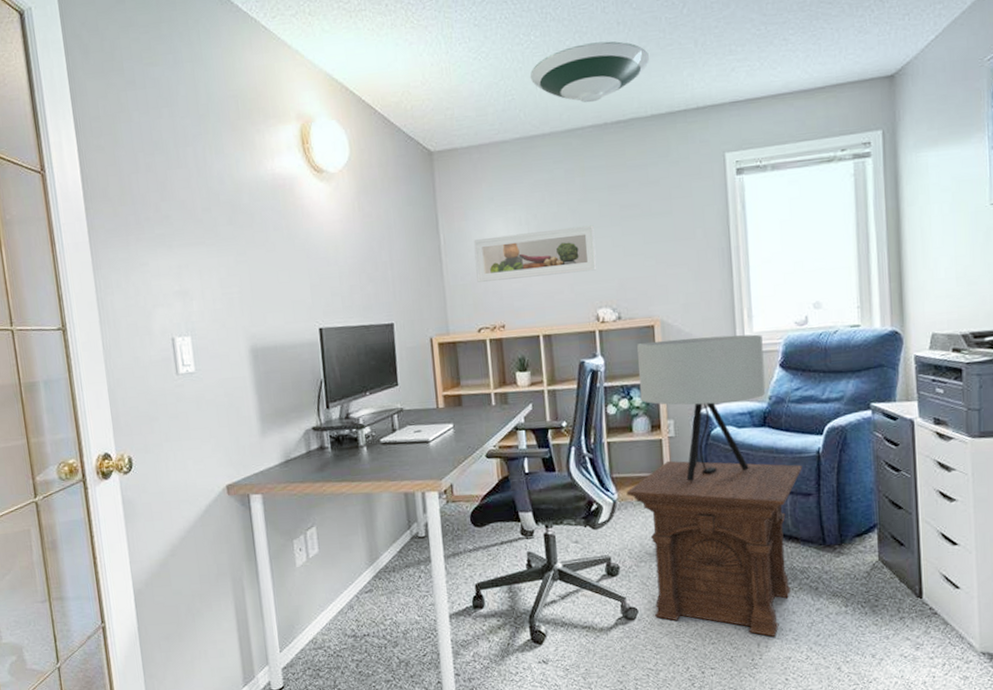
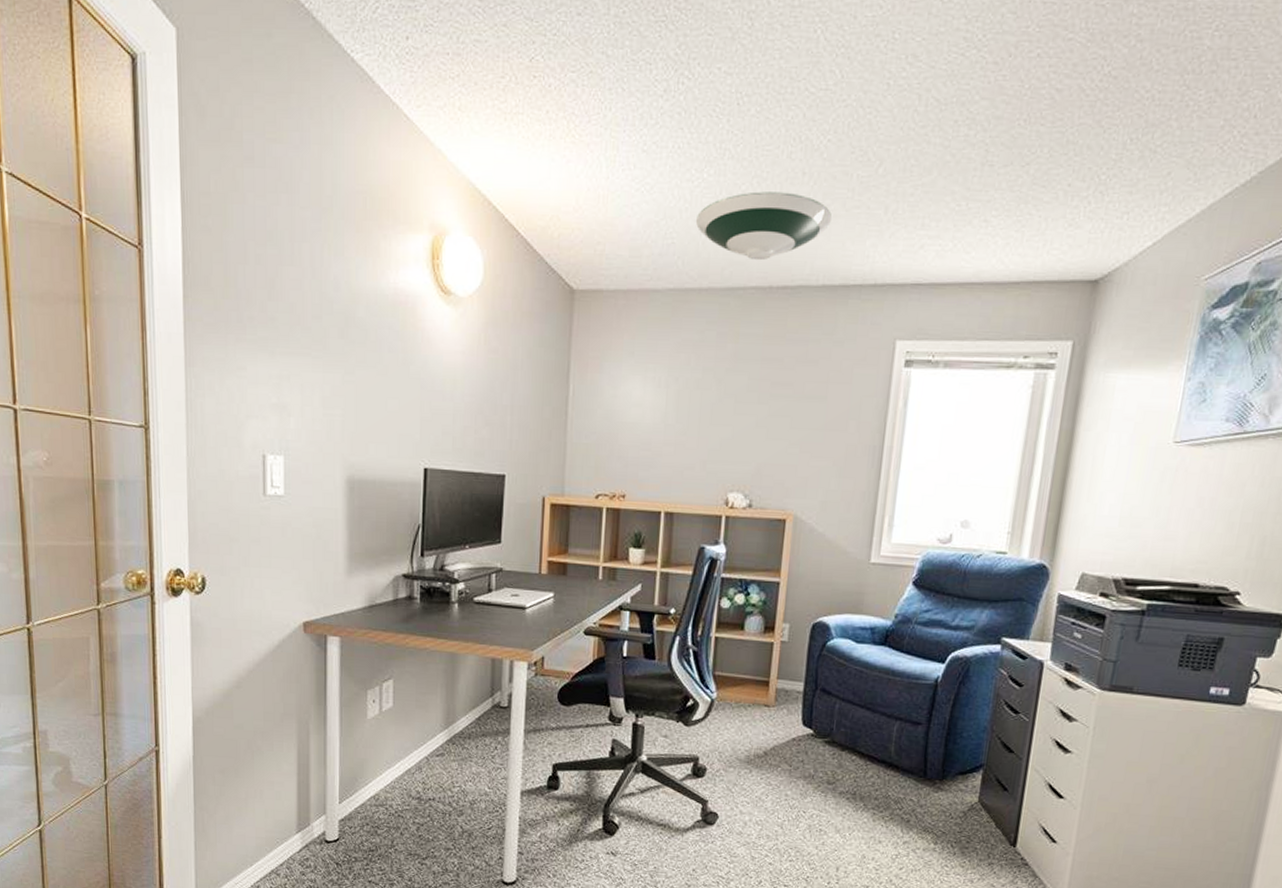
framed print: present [473,225,597,282] -> none [603,396,739,450]
side table: present [626,460,802,637] -> none [726,666,917,863]
table lamp: present [637,334,766,481] -> none [758,536,900,691]

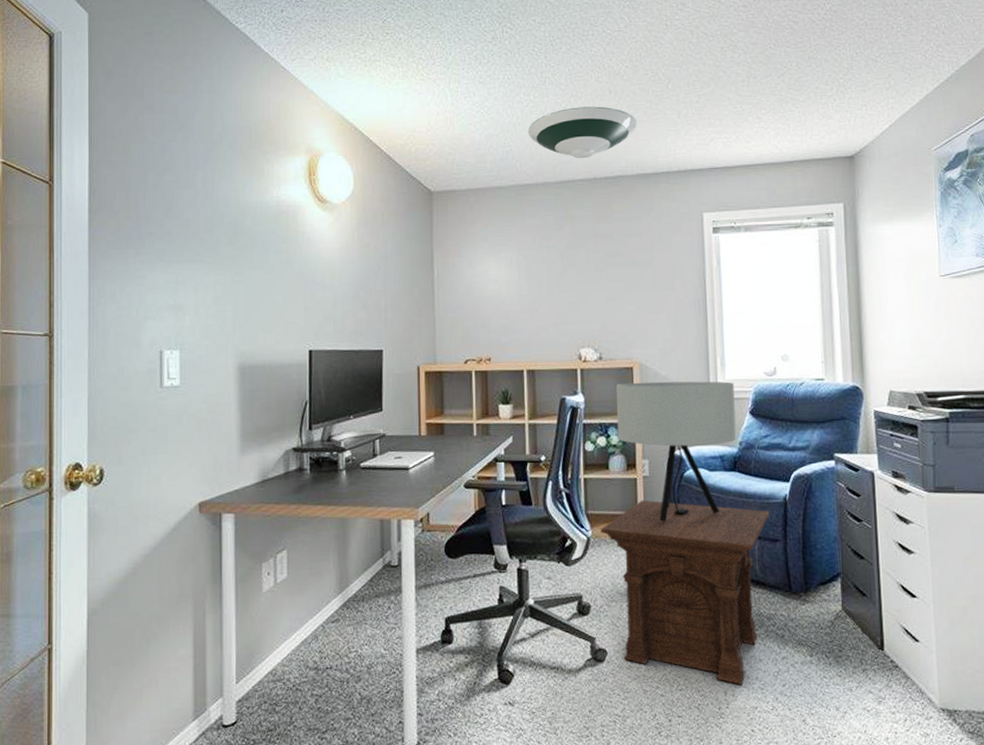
side table: none [726,666,917,863] -> present [600,500,770,685]
table lamp: none [758,536,900,691] -> present [616,381,737,522]

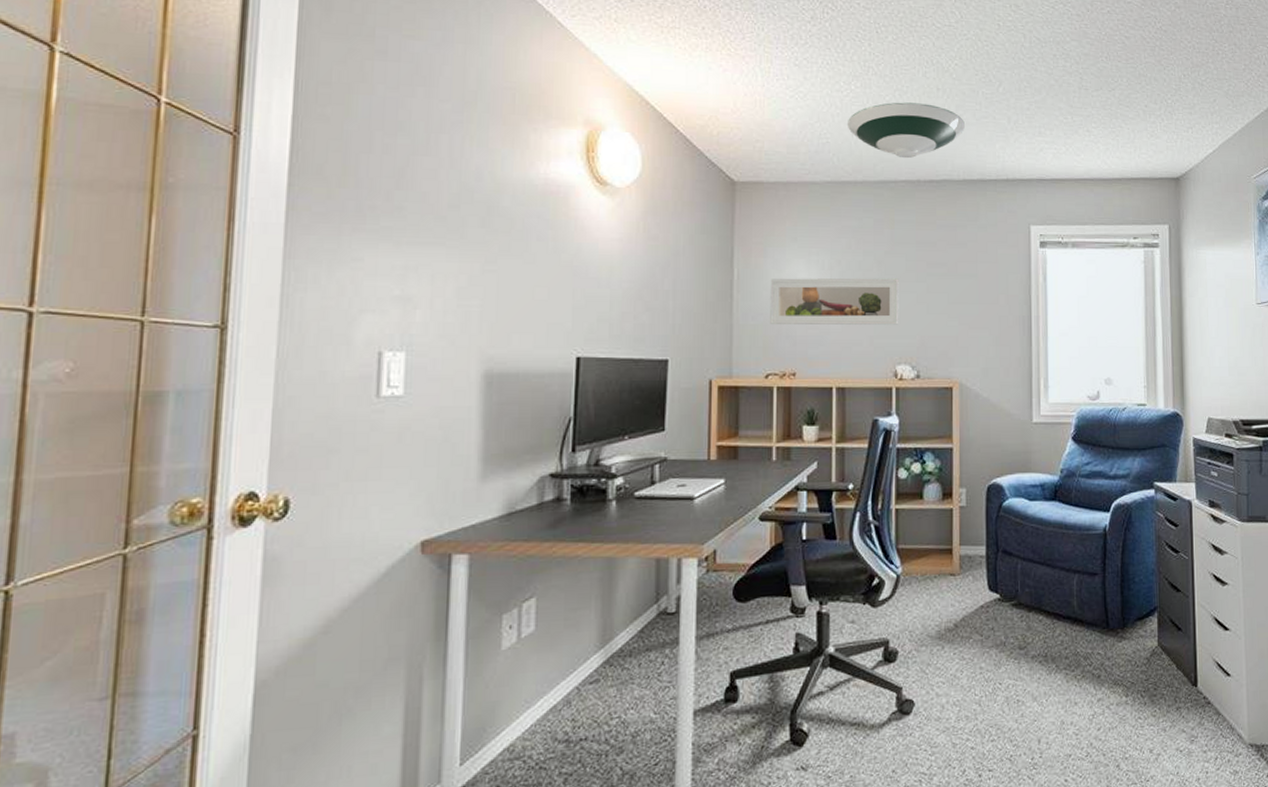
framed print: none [466,269,581,316] -> present [770,278,899,325]
side table: present [600,500,770,685] -> none [911,532,1089,731]
table lamp: present [616,381,737,522] -> none [933,403,1058,556]

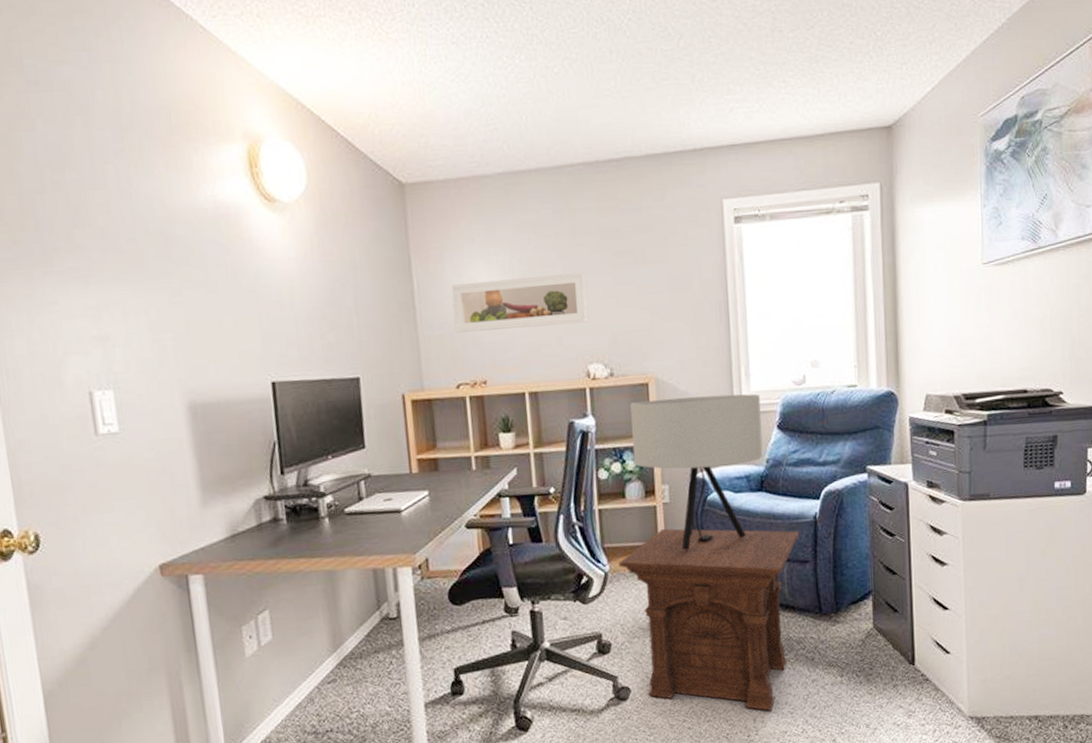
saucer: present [848,102,966,159] -> none [515,71,645,138]
side table: none [911,532,1089,731] -> present [618,528,799,711]
table lamp: none [933,403,1058,556] -> present [630,393,763,550]

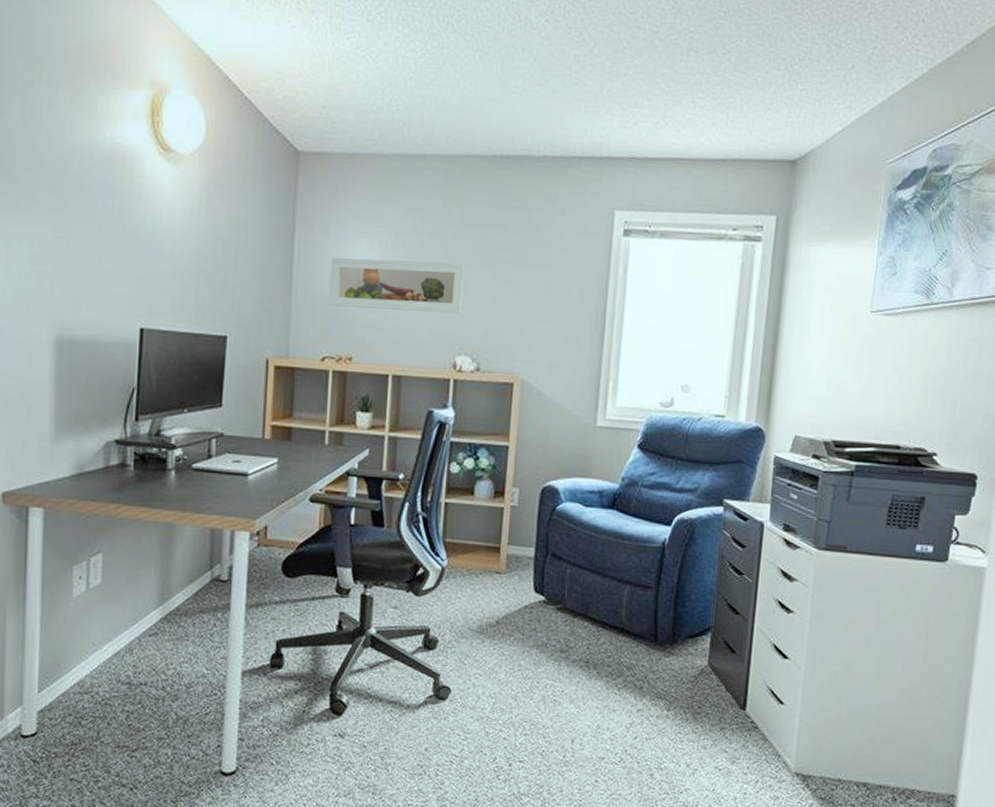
side table: present [618,528,799,711] -> none [457,531,645,734]
table lamp: present [630,393,763,550] -> none [487,400,624,557]

